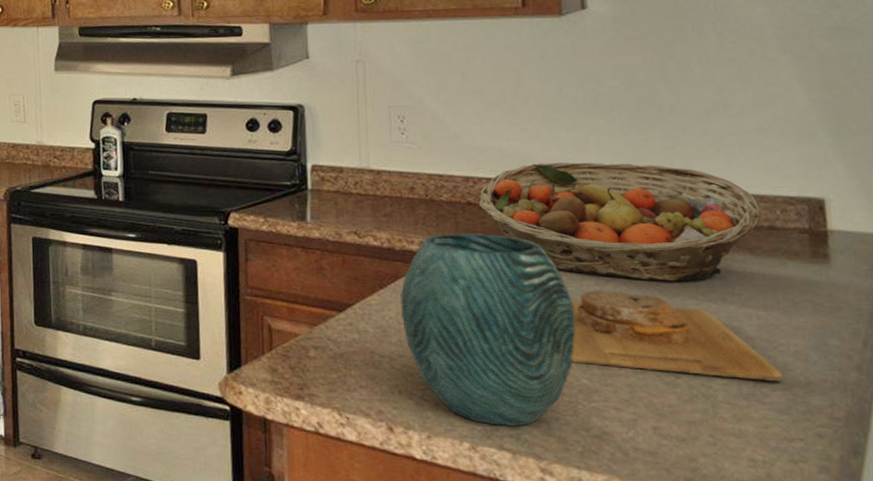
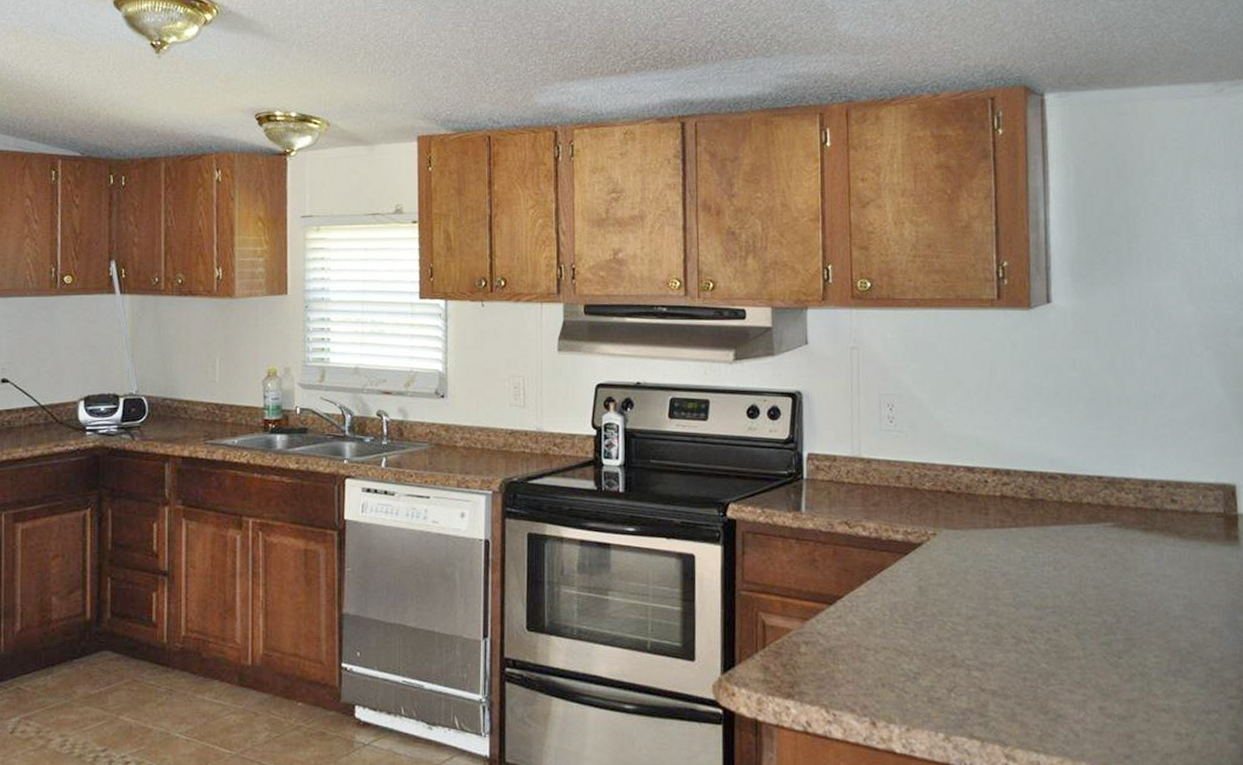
vase: present [400,234,576,426] -> none [885,522,1037,714]
fruit basket: present [478,162,762,282] -> none [956,451,1188,566]
cutting board: present [571,290,783,381] -> none [1033,575,1203,657]

